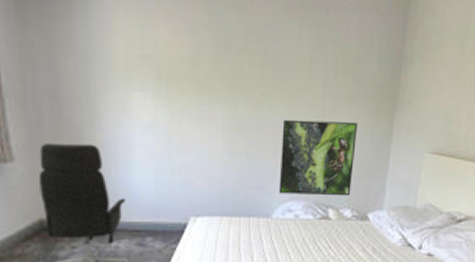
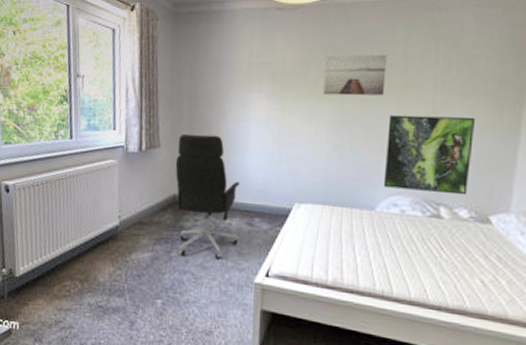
wall art: none [215,51,280,99] -> present [323,54,387,96]

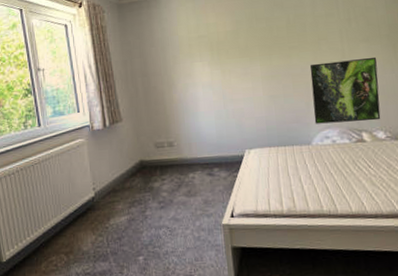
office chair: present [175,133,240,259] -> none [137,103,203,213]
wall art: present [323,54,387,96] -> none [251,17,302,56]

